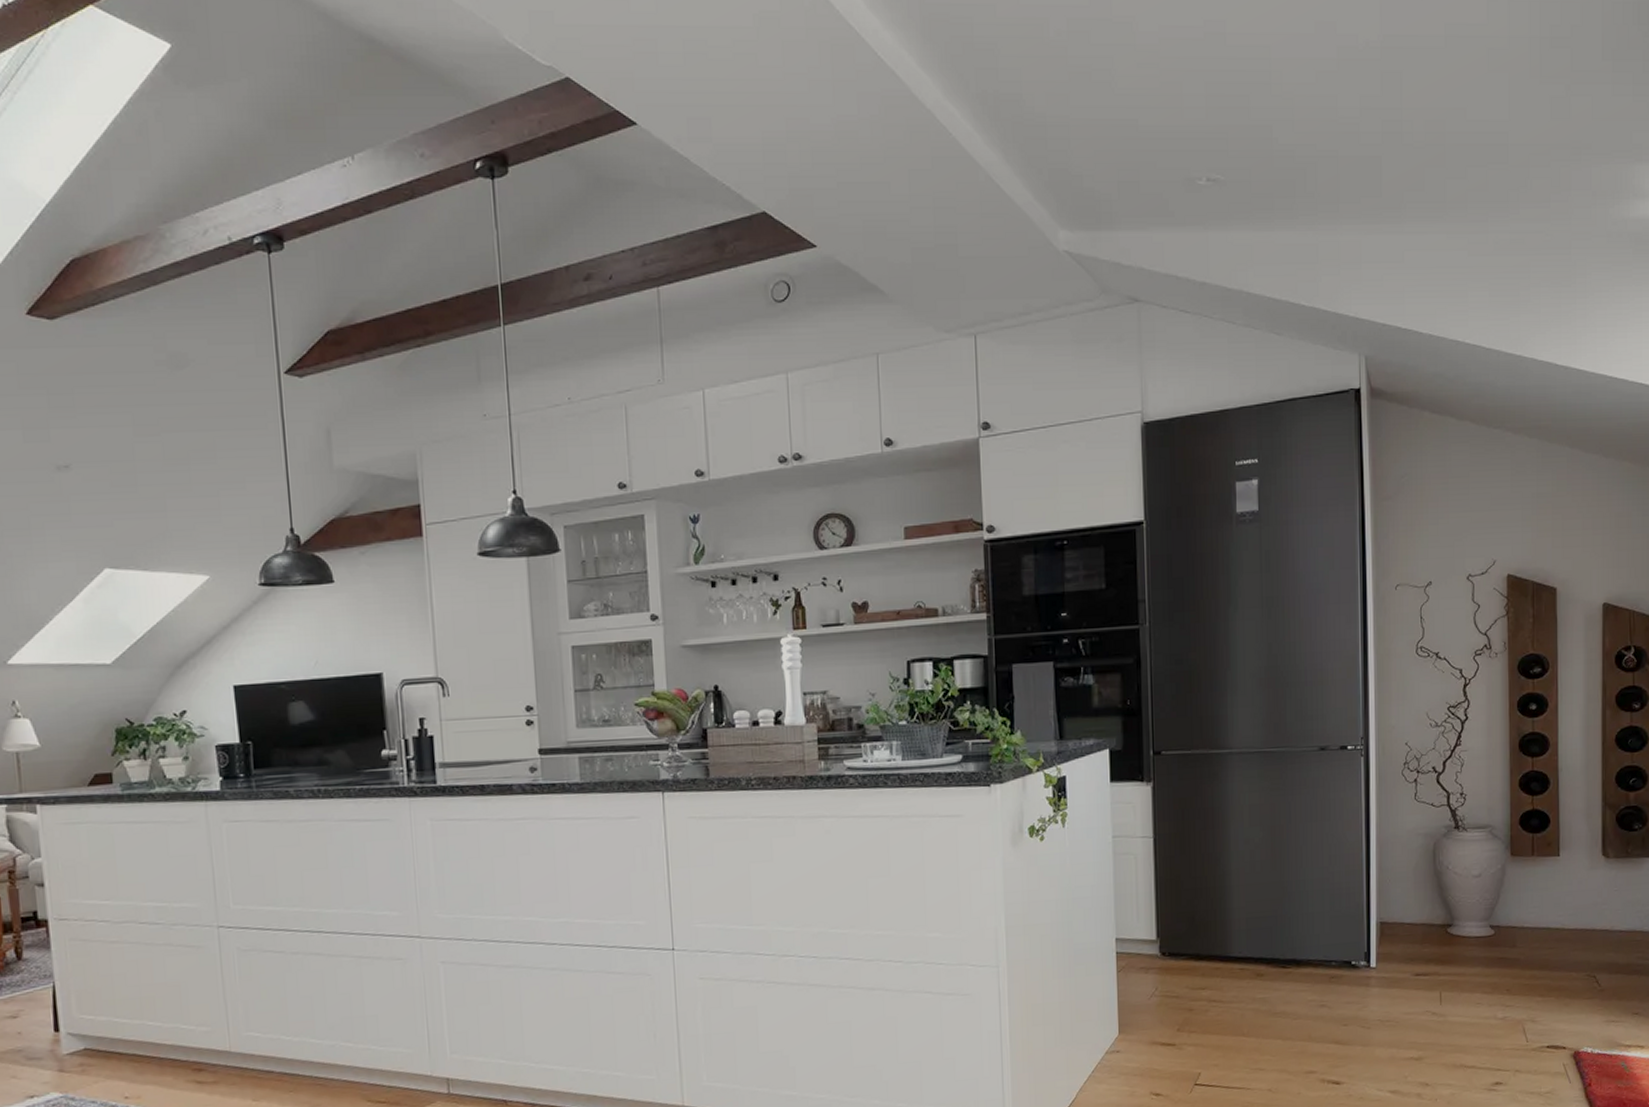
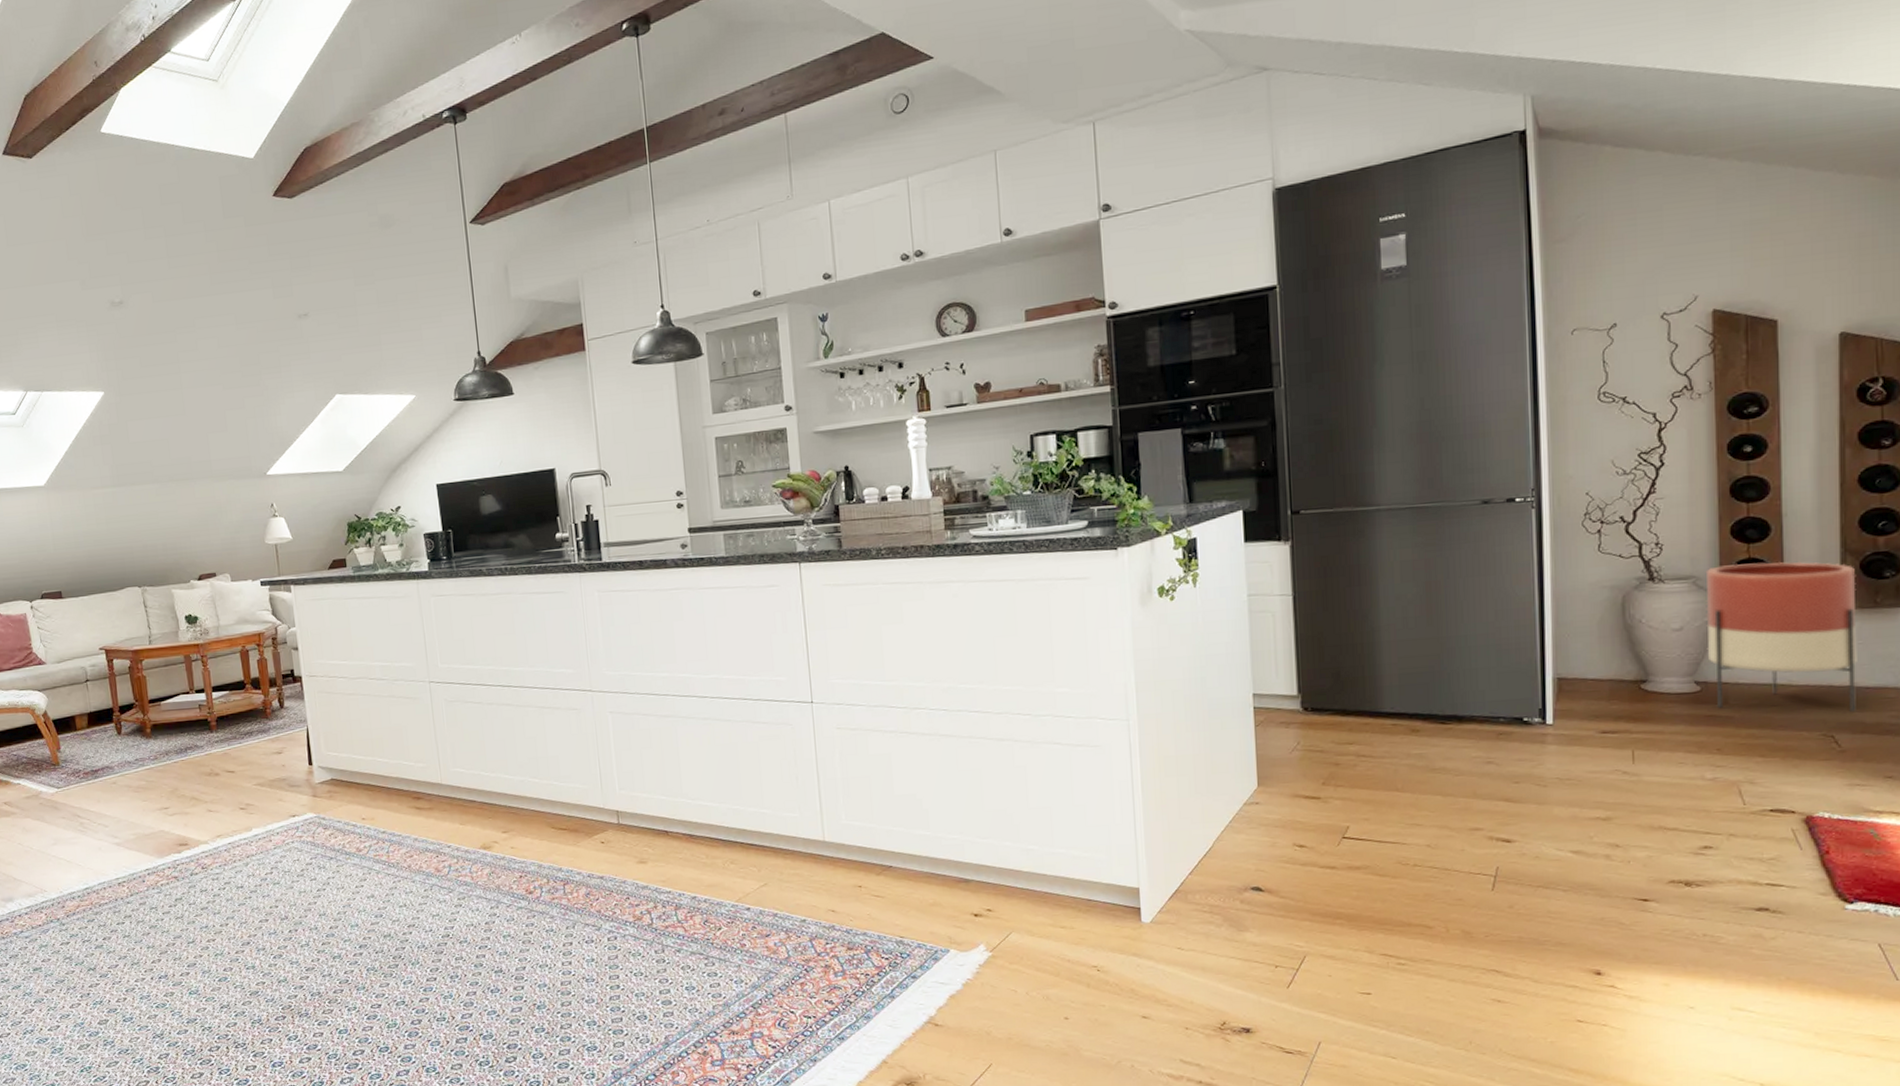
planter: none [1499,814,1613,953] -> present [1705,562,1857,712]

